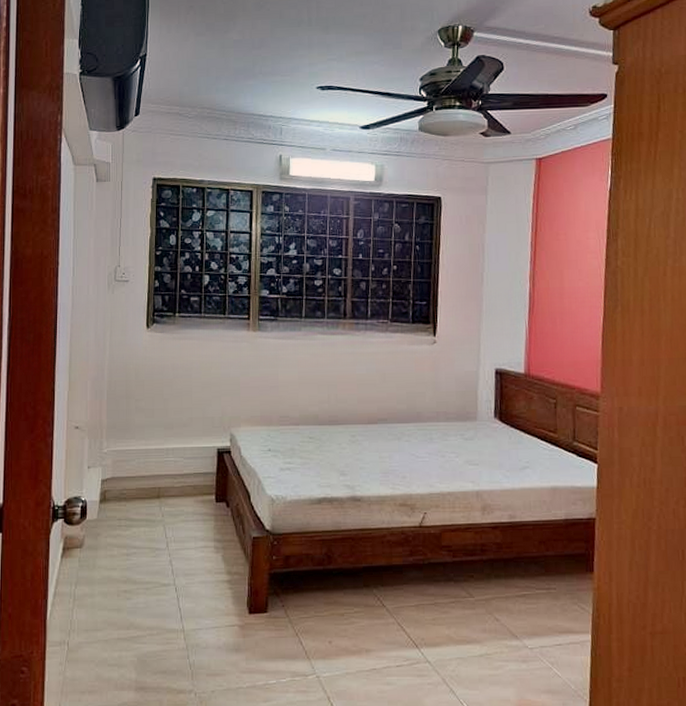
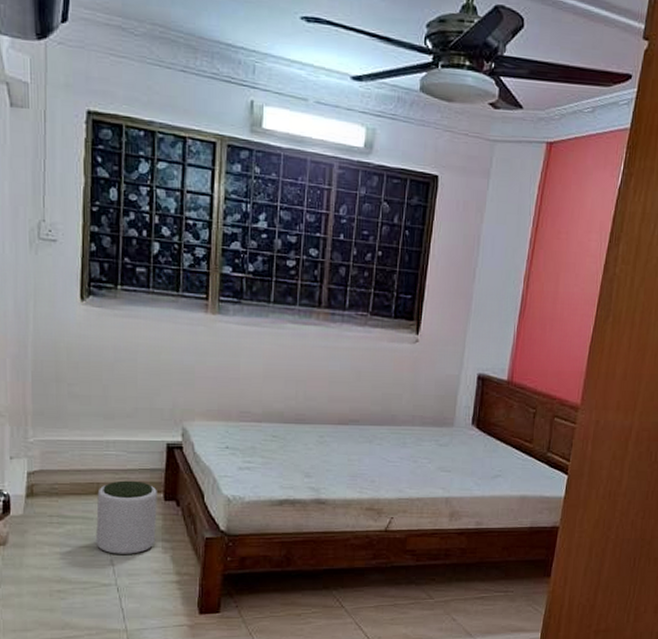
plant pot: none [158,484,210,556] -> present [96,480,157,555]

